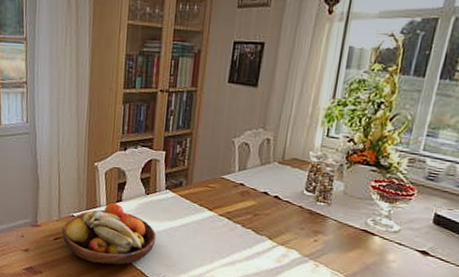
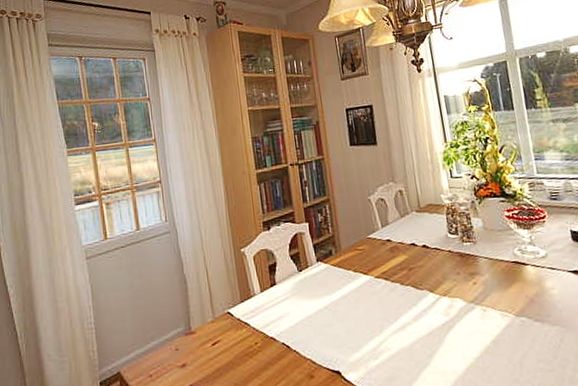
fruit bowl: present [62,202,156,265] -> none [218,288,320,364]

